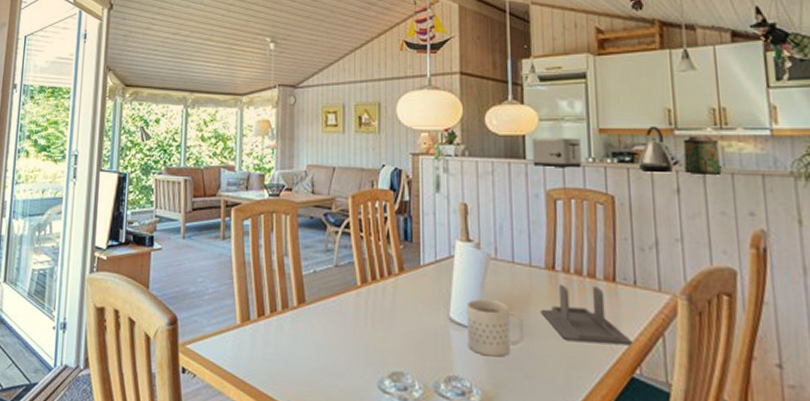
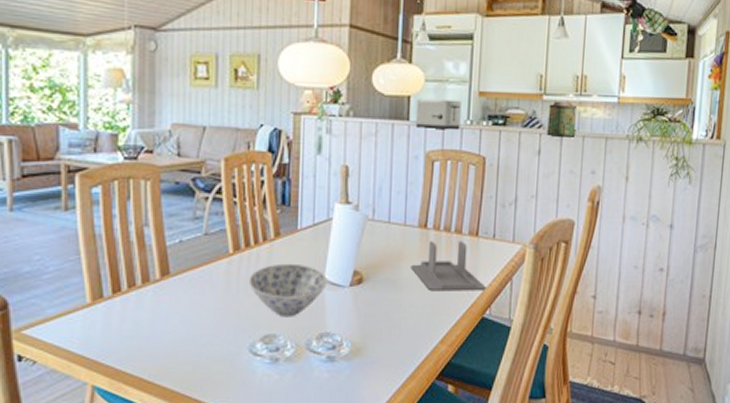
bowl: none [375,298,453,356] -> present [248,263,328,318]
mug: present [465,299,524,357] -> none [341,260,394,311]
kettle: present [637,125,674,172] -> none [509,90,539,135]

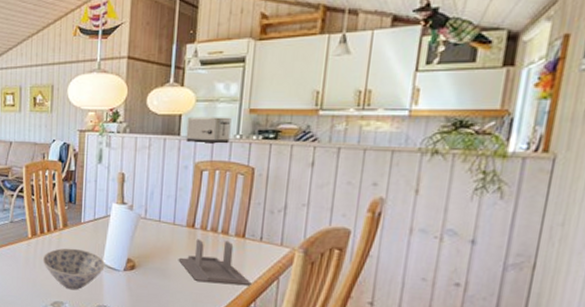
canister: present [547,101,577,137] -> none [322,116,358,150]

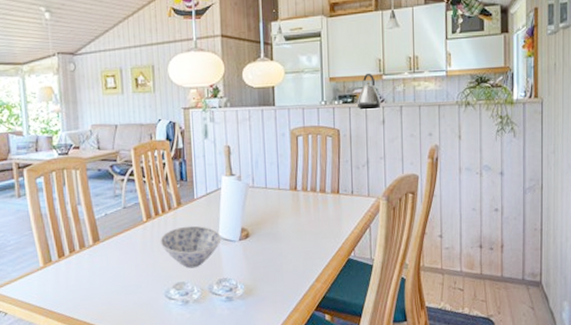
napkin holder: present [178,239,252,285] -> none [286,198,349,240]
toaster: present [185,117,232,144] -> none [279,86,317,111]
kettle: none [280,106,313,148] -> present [356,73,381,109]

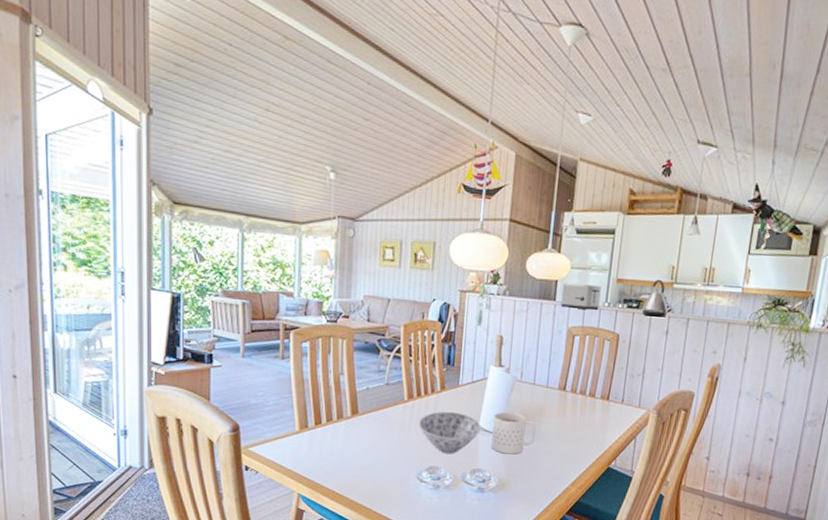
mug: none [231,218,275,260] -> present [491,412,536,455]
toaster: none [279,86,317,111] -> present [560,283,601,311]

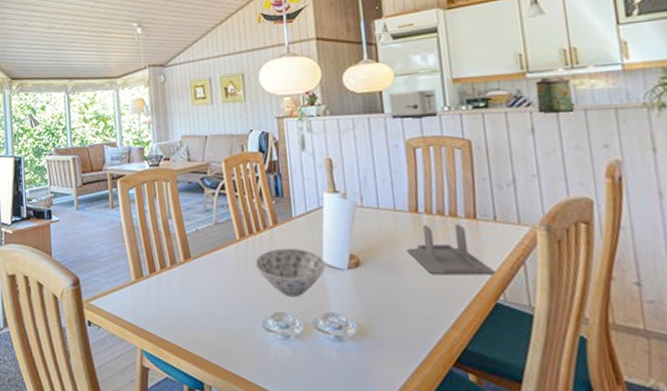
mug: present [491,412,536,455] -> none [337,244,393,293]
napkin holder: none [550,401,613,445] -> present [406,224,495,274]
kettle: present [642,279,668,317] -> none [492,71,527,115]
canister: none [675,289,704,321] -> present [535,76,575,114]

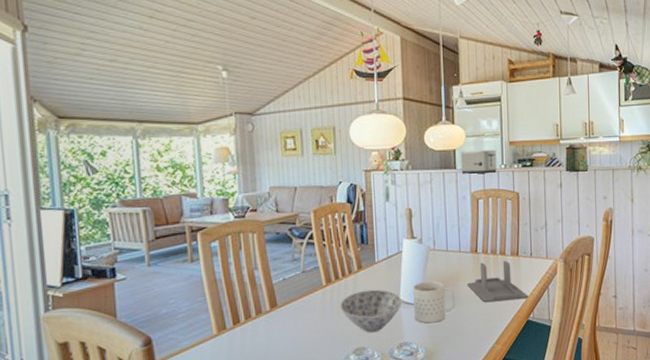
mug: none [337,244,393,293] -> present [412,281,455,324]

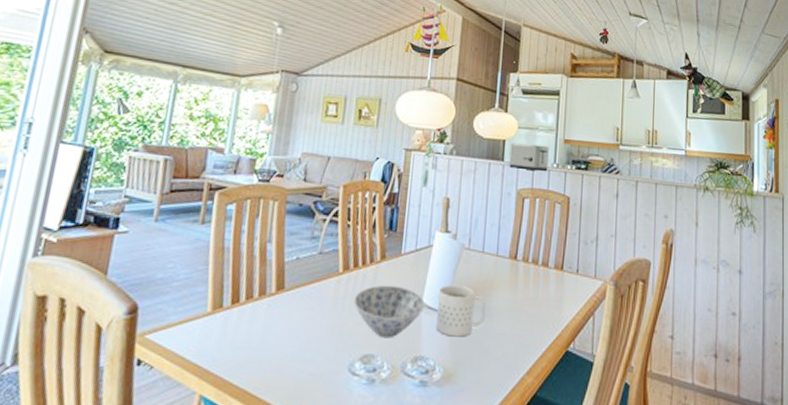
napkin holder: present [467,260,528,302] -> none [501,272,570,323]
canister: present [565,143,589,172] -> none [624,151,649,184]

